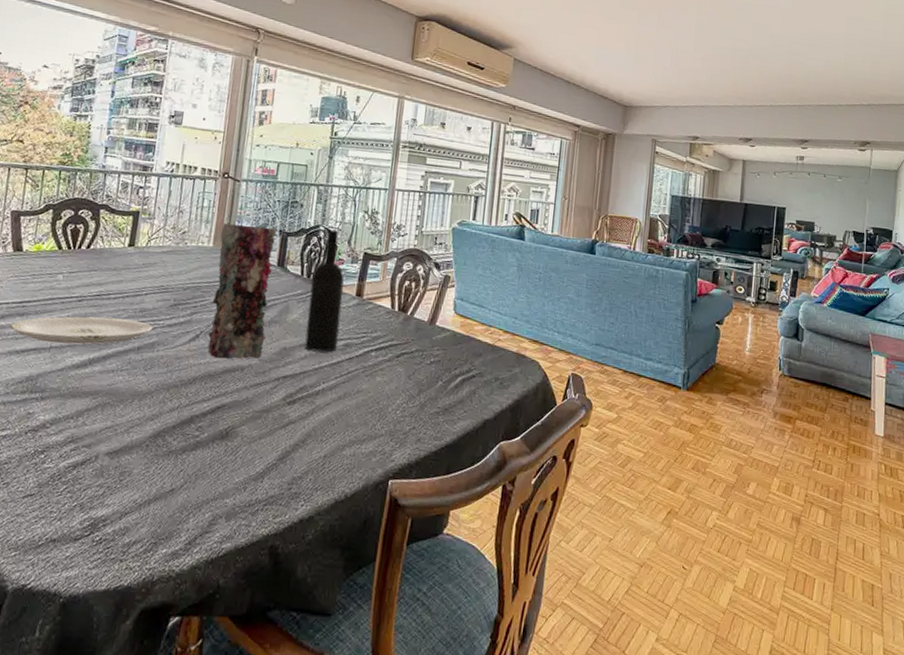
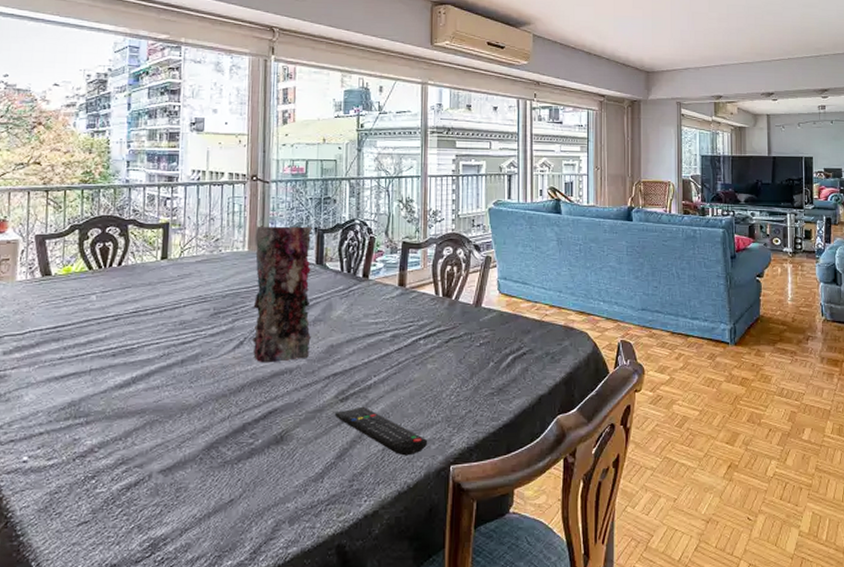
plate: present [9,316,153,345] -> none [45,334,195,366]
remote control: none [281,411,370,466] -> present [335,406,428,456]
wine bottle: present [304,229,345,352] -> none [351,222,386,346]

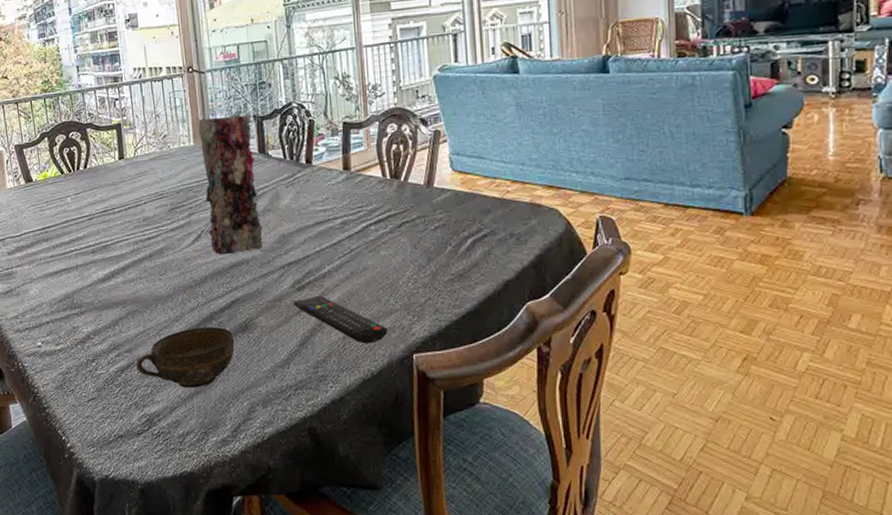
cup: none [146,439,267,506] -> present [136,327,235,388]

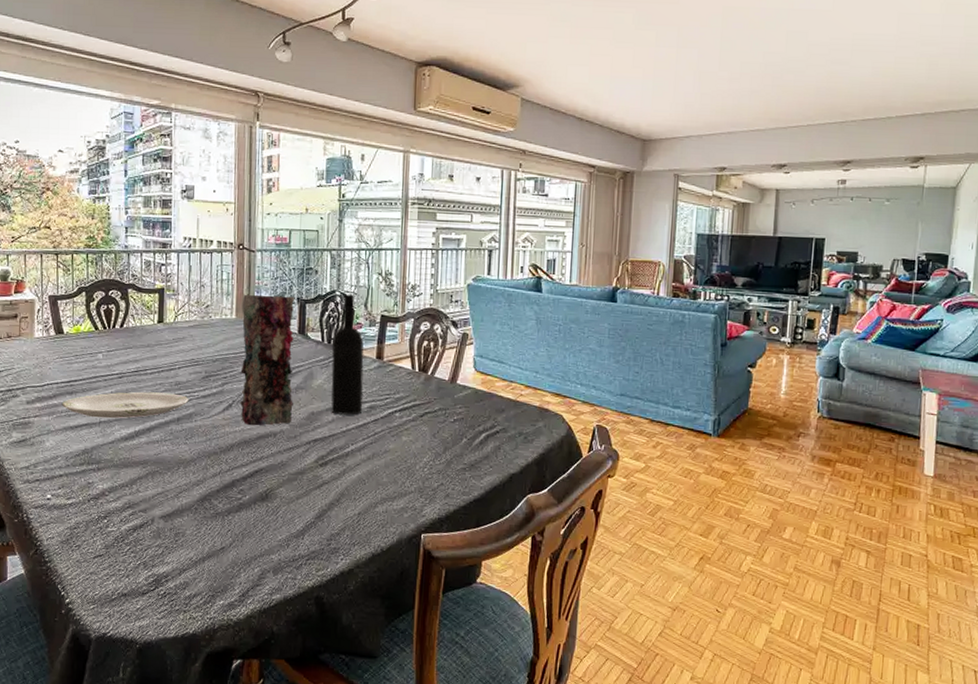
plate: none [39,230,159,262] -> present [61,391,189,419]
cup: present [136,327,235,388] -> none [150,493,253,552]
remote control: present [294,295,388,344] -> none [315,472,401,522]
wine bottle: none [295,104,335,234] -> present [331,294,364,415]

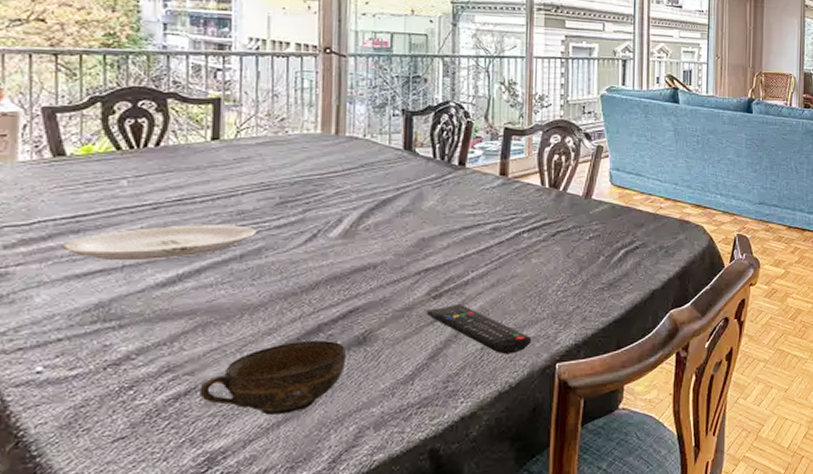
cup: none [150,493,253,552] -> present [199,341,347,415]
vase: present [240,294,295,426] -> none [328,105,399,258]
remote control: none [315,472,401,522] -> present [427,303,532,355]
wine bottle: present [331,294,364,415] -> none [446,105,485,239]

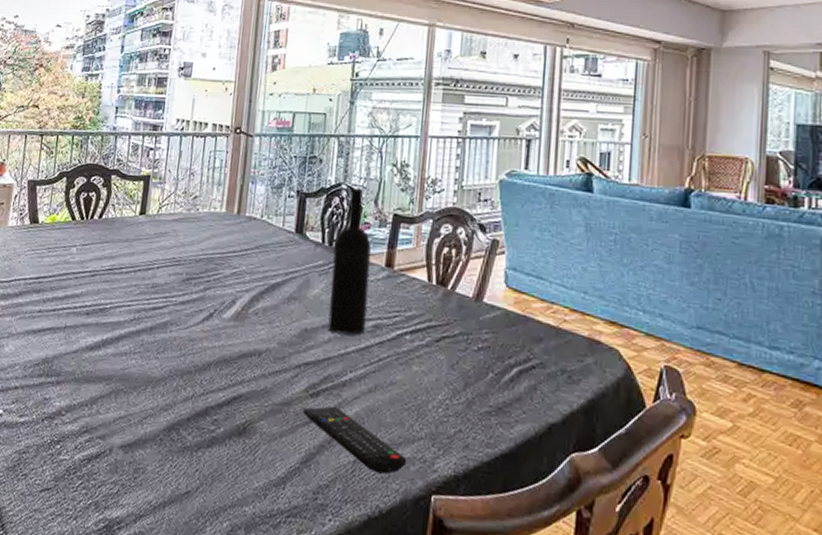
plate: present [61,225,257,261] -> none [26,293,166,324]
cup: present [199,341,347,415] -> none [106,421,228,496]
wine bottle: none [446,105,485,239] -> present [328,187,372,335]

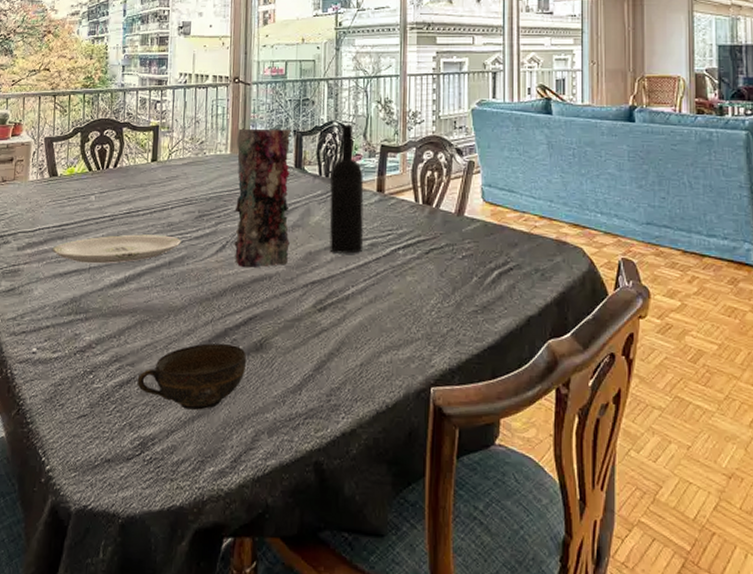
plate: none [26,293,166,324] -> present [52,234,181,264]
cup: none [106,421,228,496] -> present [137,343,247,410]
vase: none [222,184,295,342] -> present [234,128,292,268]
remote control: present [304,406,407,475] -> none [313,317,408,373]

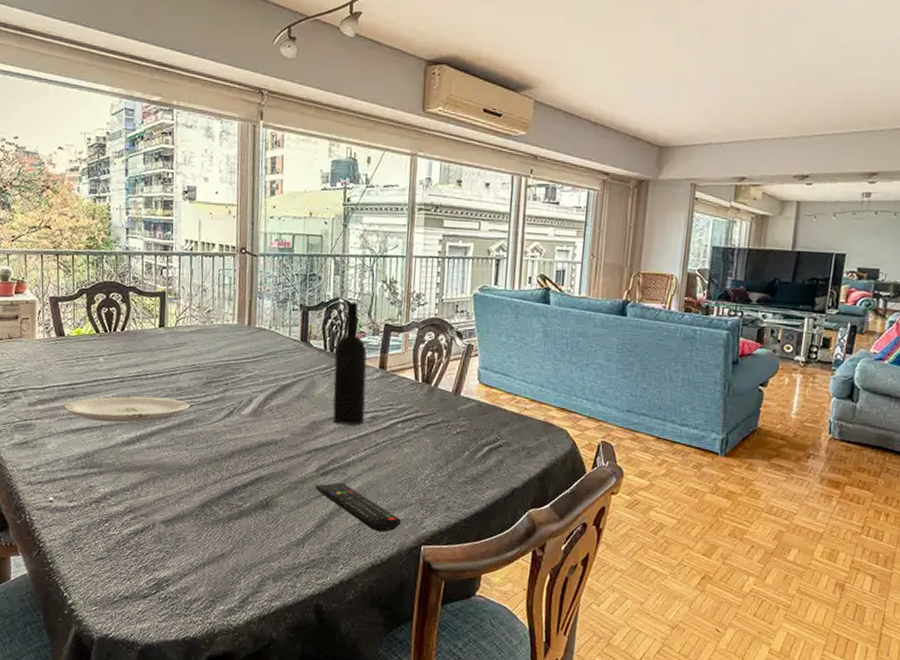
cup: present [137,343,247,410] -> none [151,499,254,558]
vase: present [234,128,292,268] -> none [241,299,298,434]
remote control: none [313,317,408,373] -> present [316,482,402,532]

